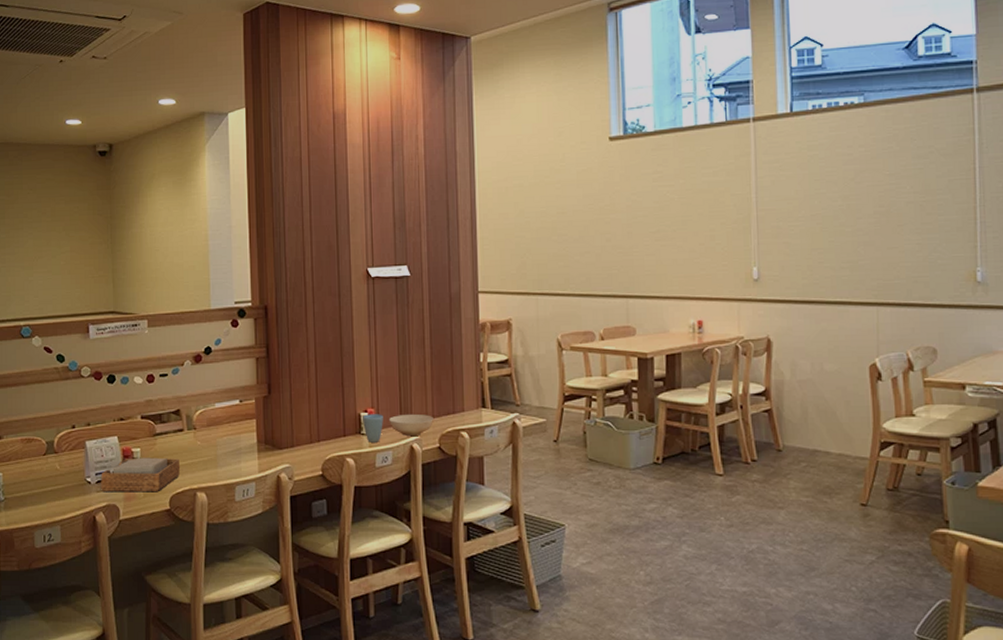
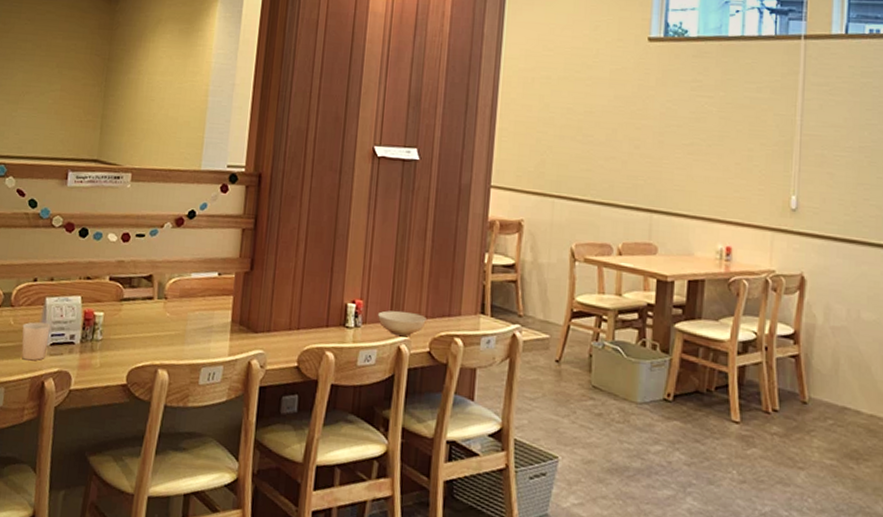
cup: none [68,464,94,499] -> present [21,322,51,361]
napkin holder: present [101,457,181,493] -> none [55,322,145,364]
cup: present [363,414,383,443] -> none [349,305,372,338]

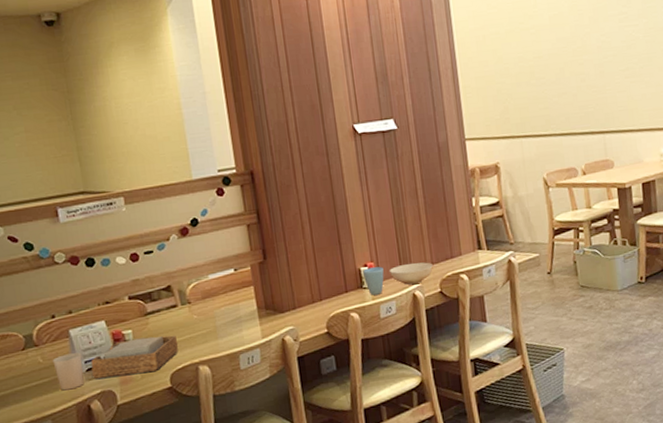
napkin holder: none [55,322,145,364] -> present [91,335,179,379]
cup: none [349,305,372,338] -> present [363,266,384,295]

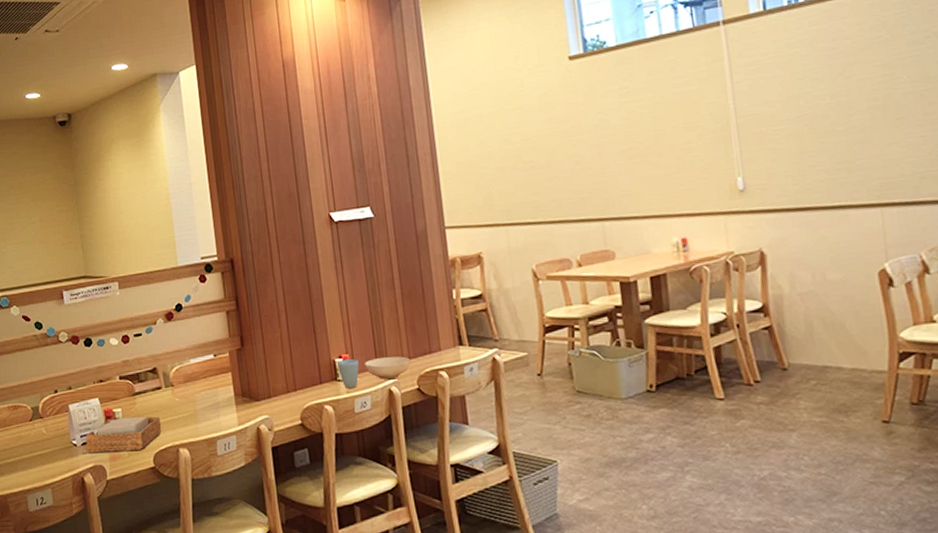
cup: present [52,352,84,391] -> none [54,427,80,462]

